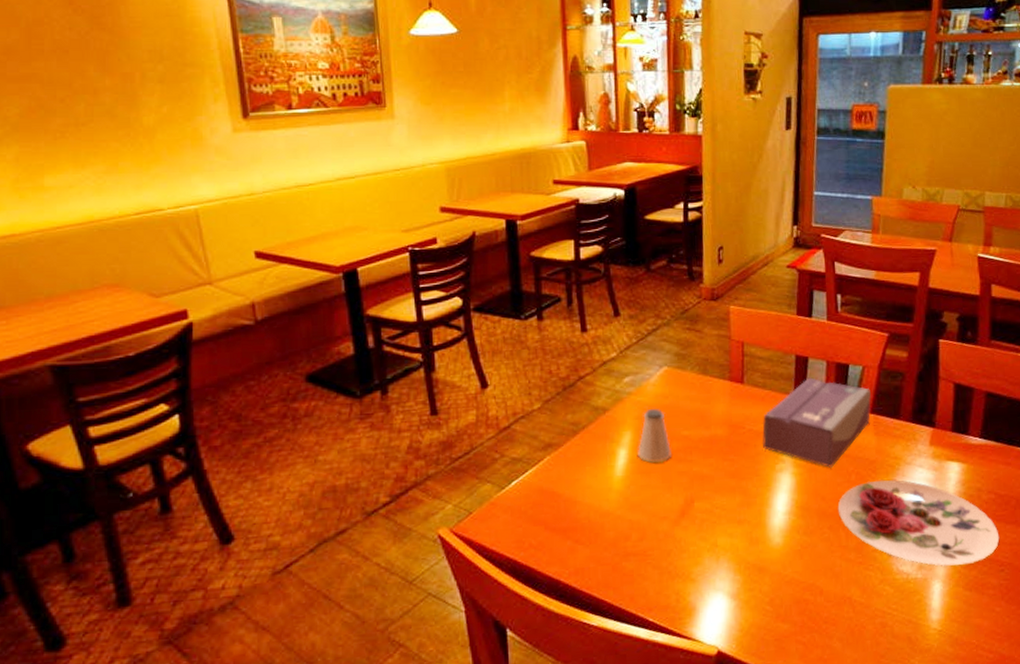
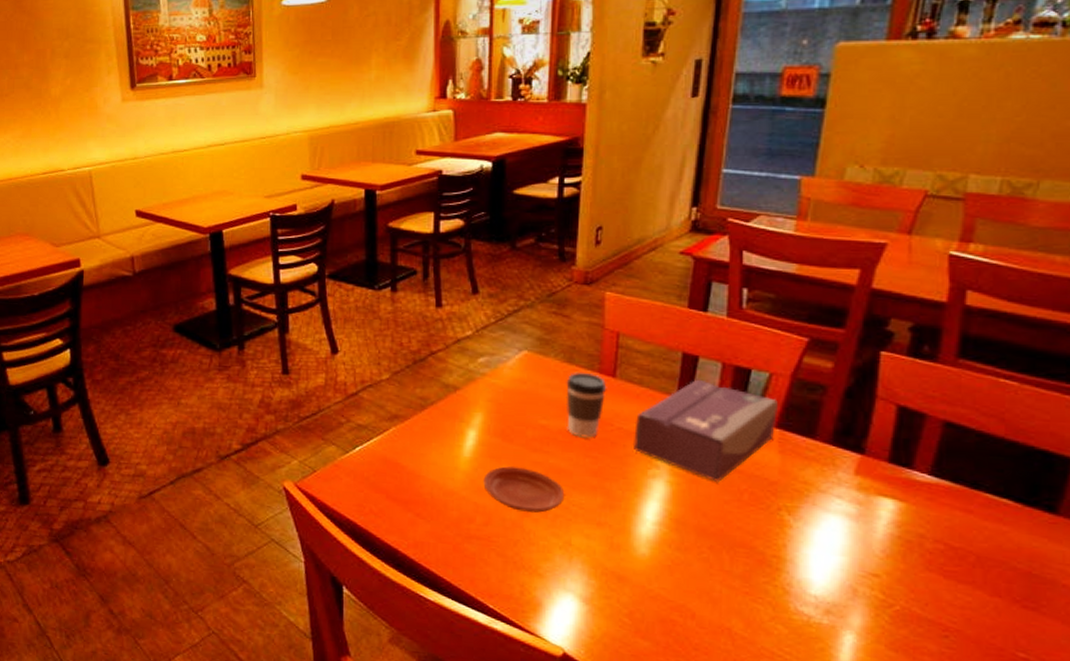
plate: none [636,479,709,522] -> present [483,466,565,513]
saltshaker: present [638,409,671,464] -> none [489,393,526,450]
coffee cup: none [702,382,737,443] -> present [565,371,607,438]
plate: present [837,480,1000,567] -> none [722,504,946,621]

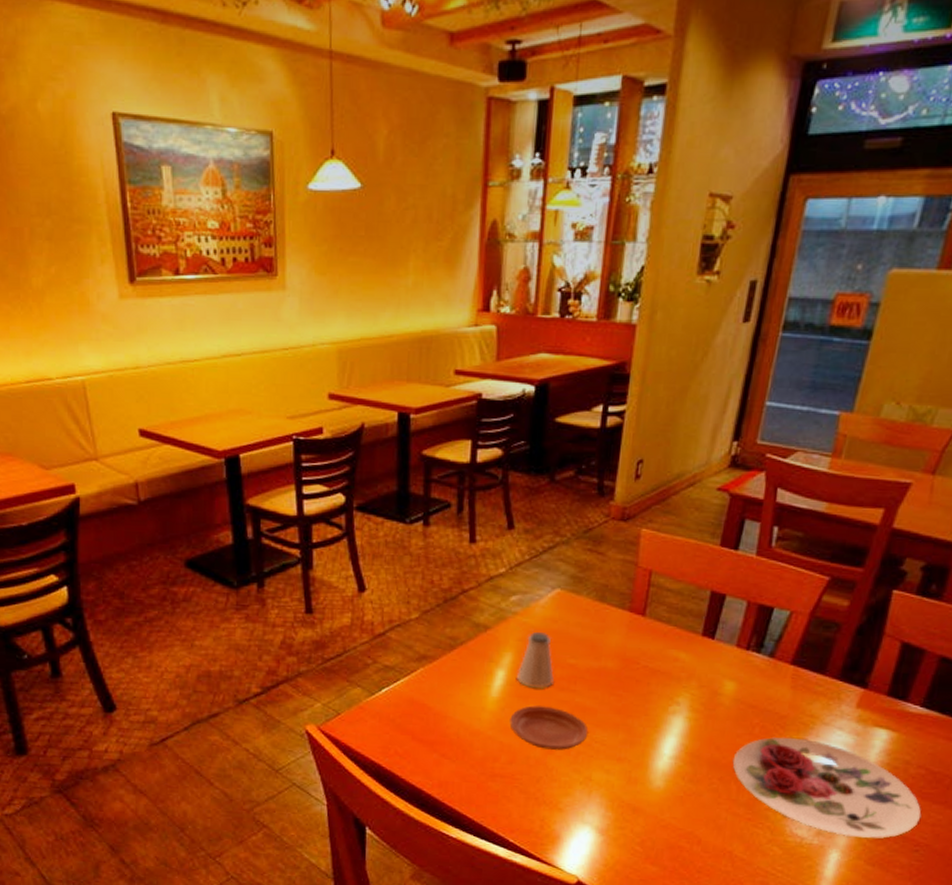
saltshaker: none [489,393,526,450] -> present [517,632,554,689]
coffee cup: present [565,371,607,438] -> none [594,610,636,677]
tissue box: present [634,379,778,482] -> none [657,617,795,717]
plate: none [722,504,946,621] -> present [732,737,922,839]

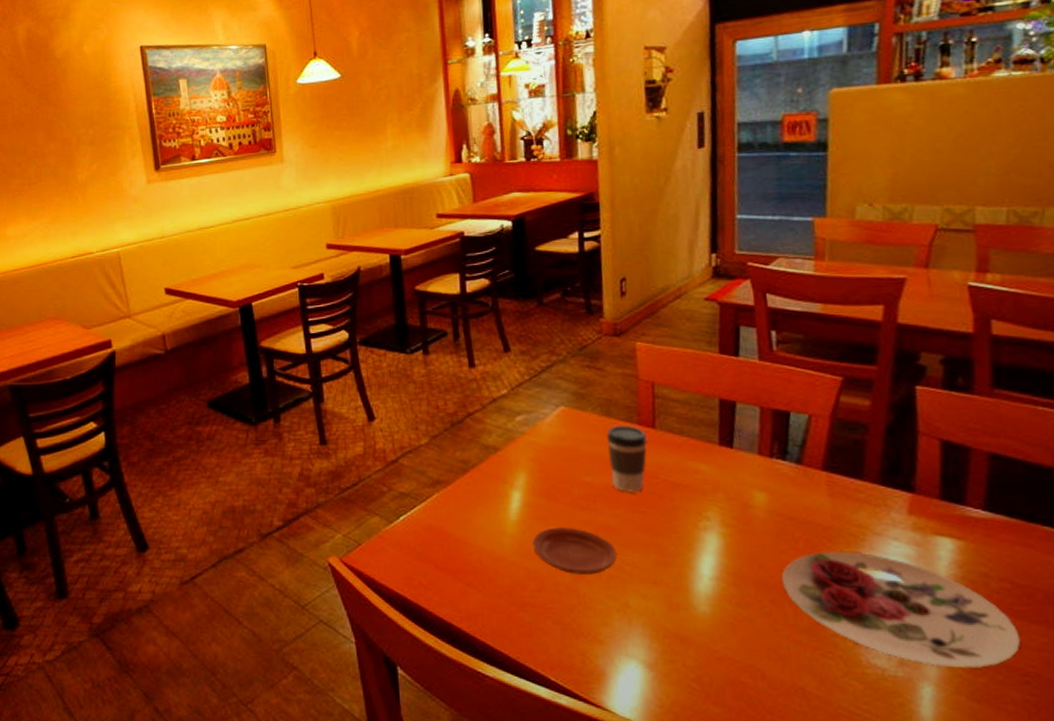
saltshaker: present [517,632,554,689] -> none [533,451,572,510]
coffee cup: none [594,610,636,677] -> present [606,424,648,493]

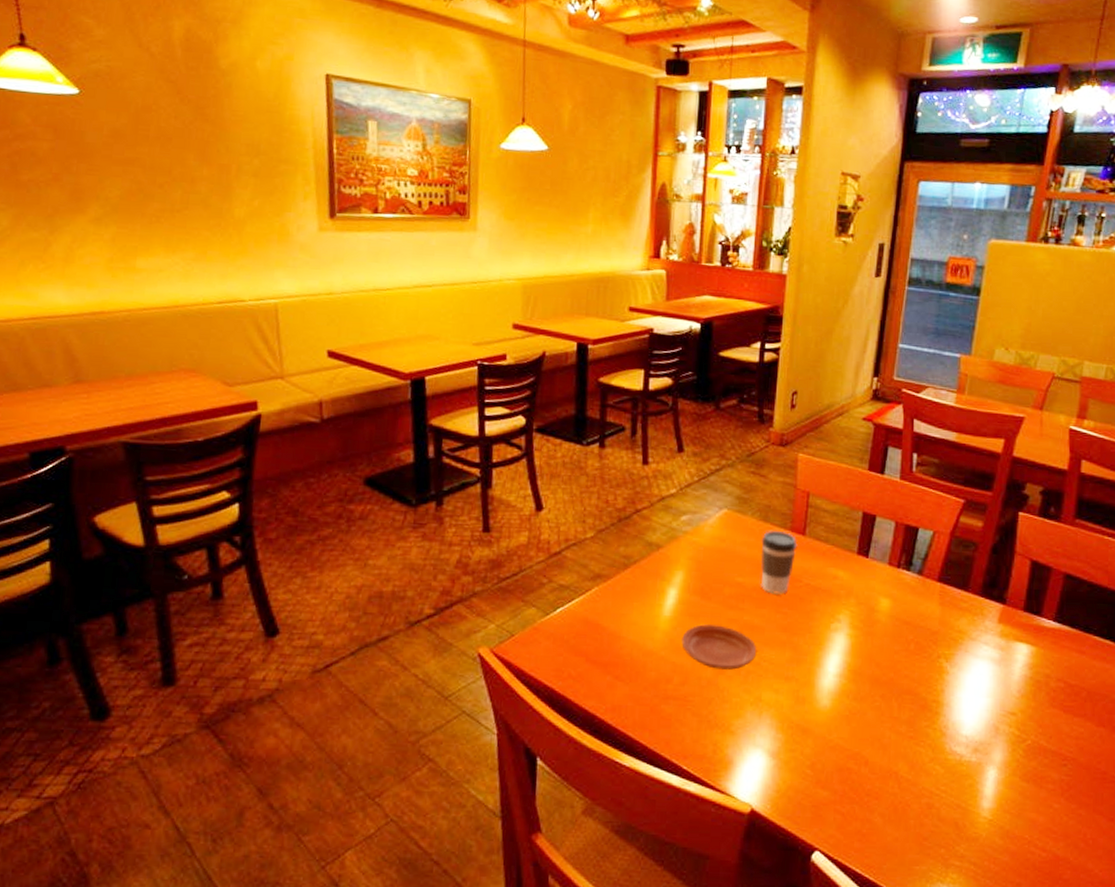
plate: present [781,551,1021,669] -> none [892,653,1065,755]

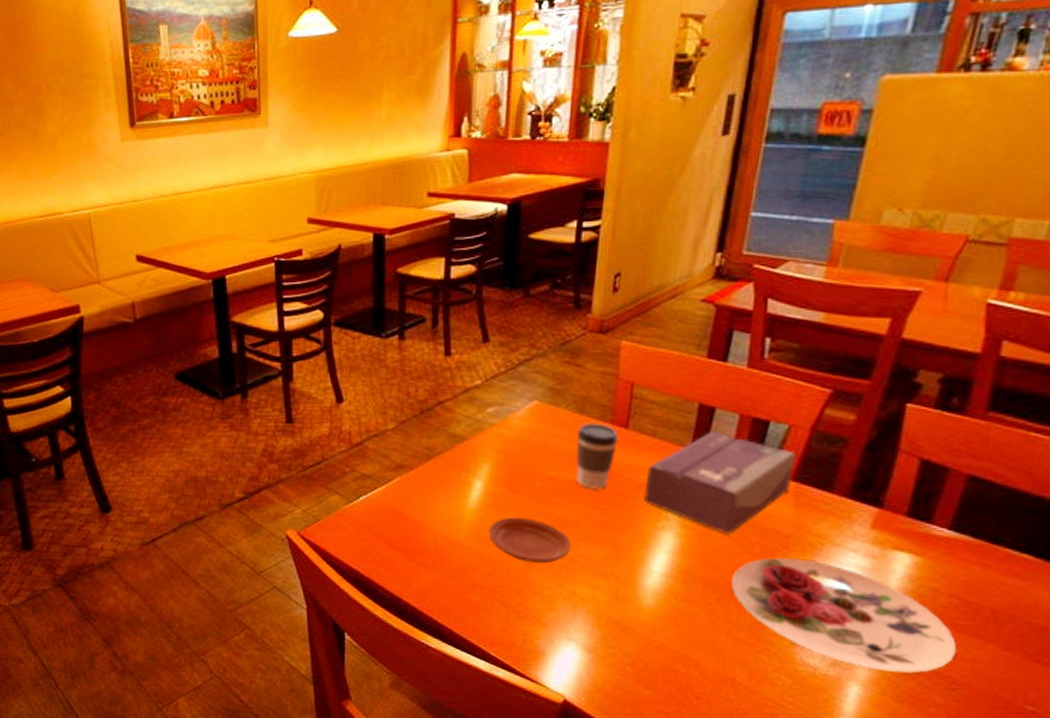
tissue box: none [819,537,939,633] -> present [644,431,796,535]
plate: none [892,653,1065,755] -> present [730,557,957,674]

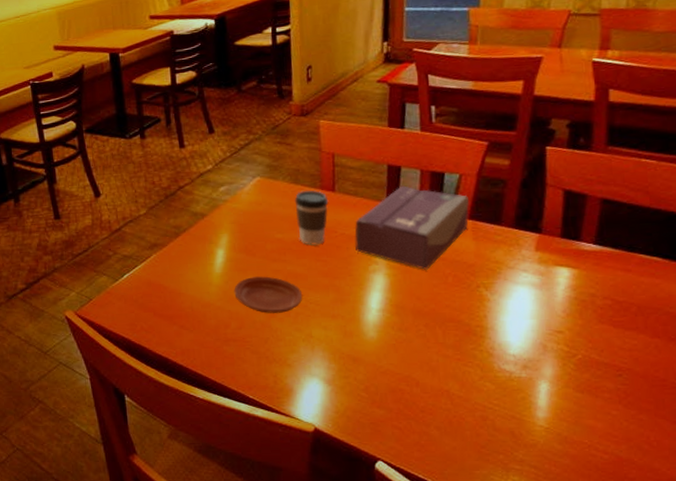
plate: present [730,557,957,674] -> none [433,282,617,368]

